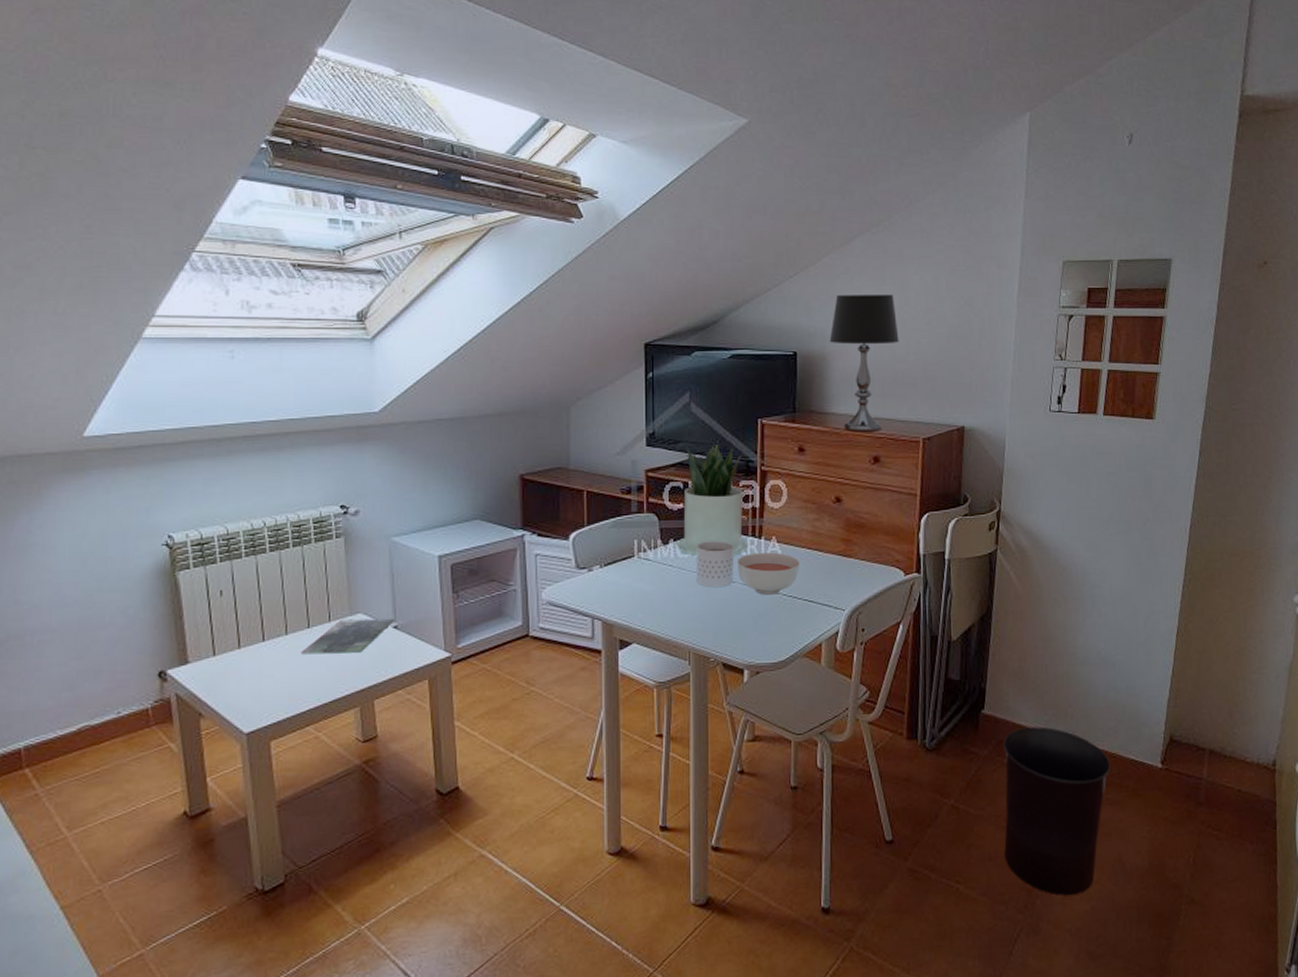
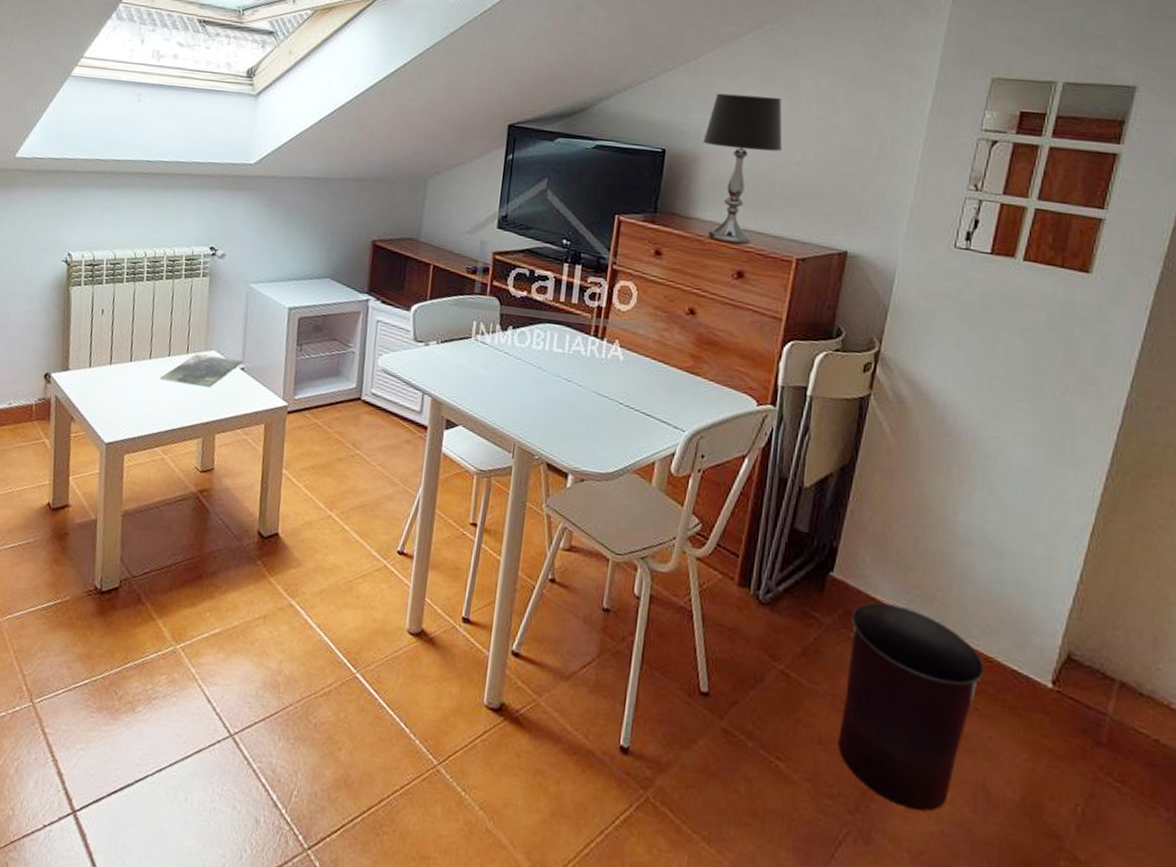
planter: present [676,444,749,557] -> none [515,235,594,354]
mug: present [696,540,735,588] -> none [531,333,575,385]
bowl: present [736,552,800,595] -> none [574,353,642,402]

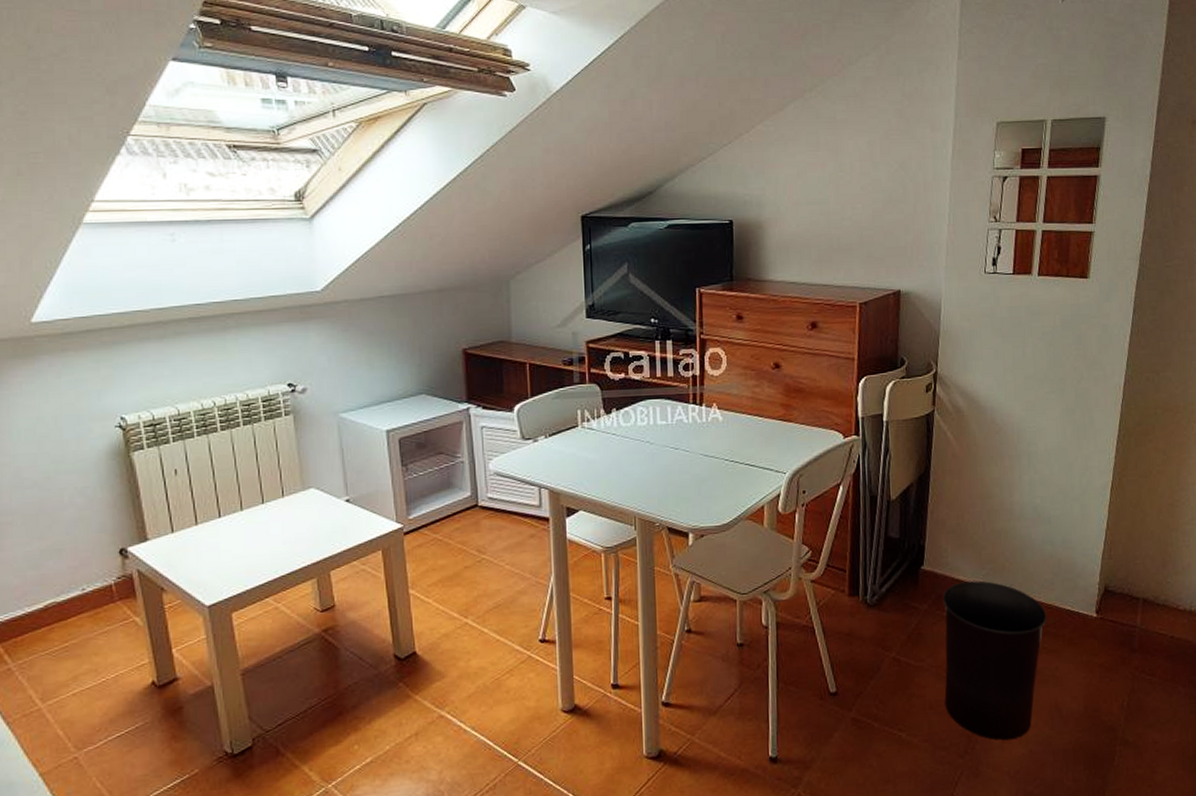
magazine: present [160,353,243,388] -> none [257,492,347,530]
table lamp: present [703,93,782,246] -> none [765,160,834,300]

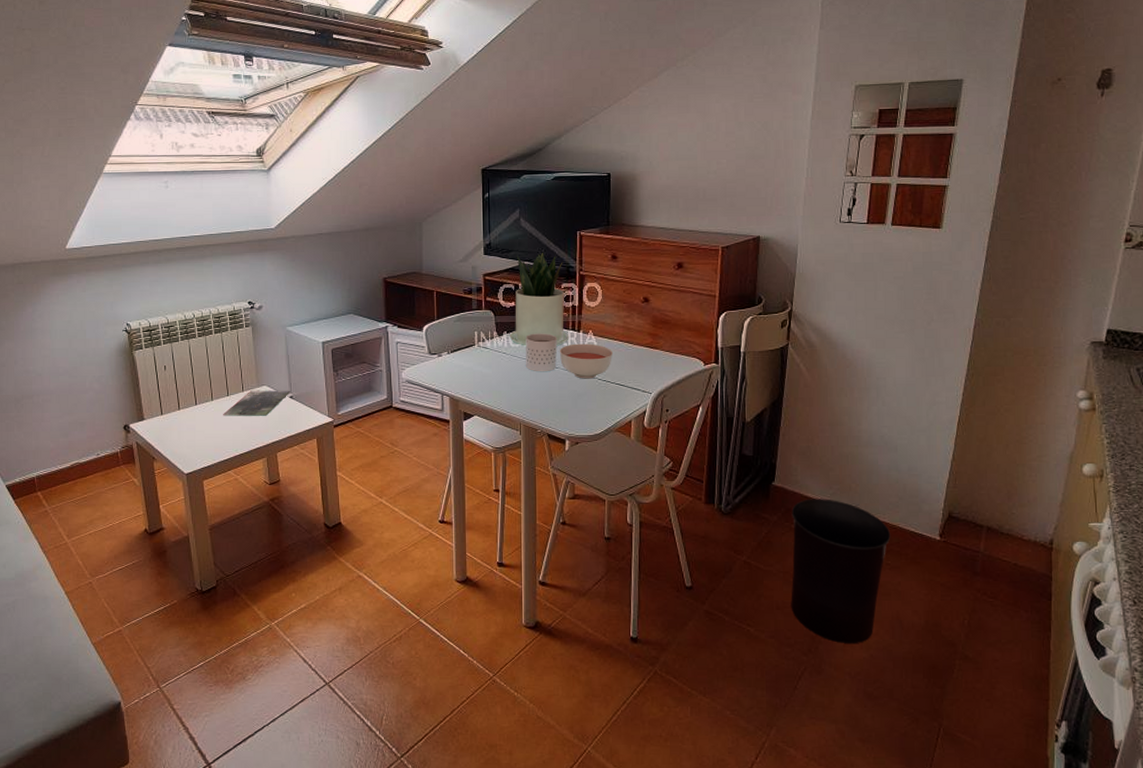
magazine: none [257,492,347,530] -> present [223,390,291,416]
planter: none [619,314,690,425] -> present [509,253,569,346]
mug: none [639,408,677,455] -> present [526,333,558,372]
bowl: none [678,418,741,461] -> present [559,343,612,379]

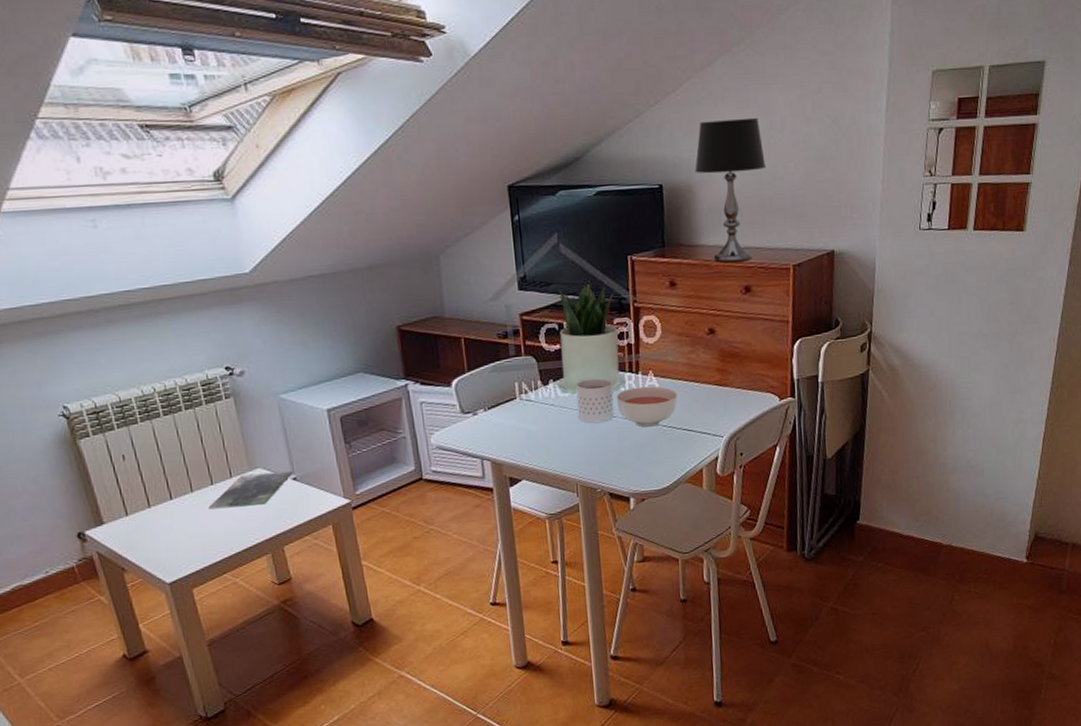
table lamp: none [639,120,701,243] -> present [695,117,766,264]
waste bin: present [791,499,891,643] -> none [878,532,979,679]

